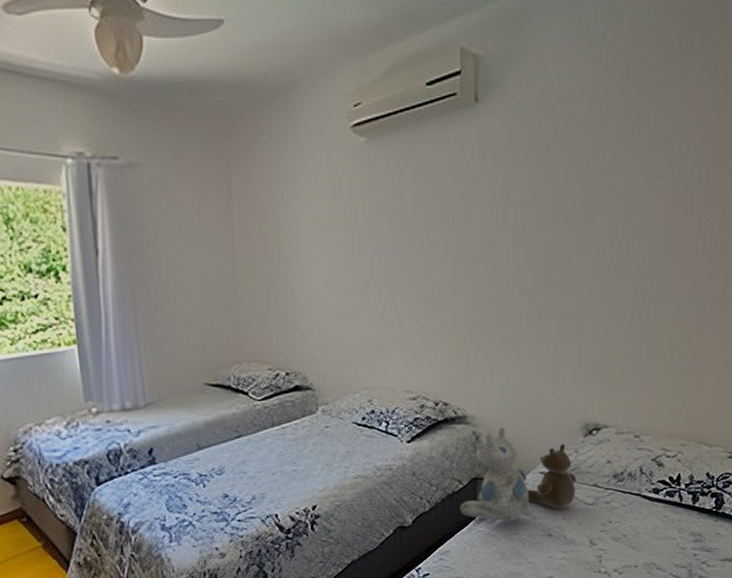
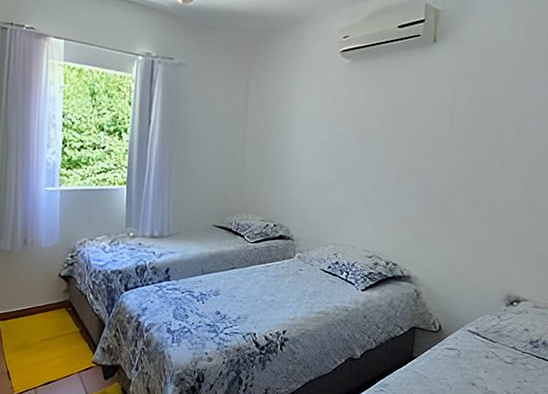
polar bear: present [459,427,530,521] -> none [399,289,458,367]
teddy bear: present [527,443,577,509] -> none [456,309,499,363]

